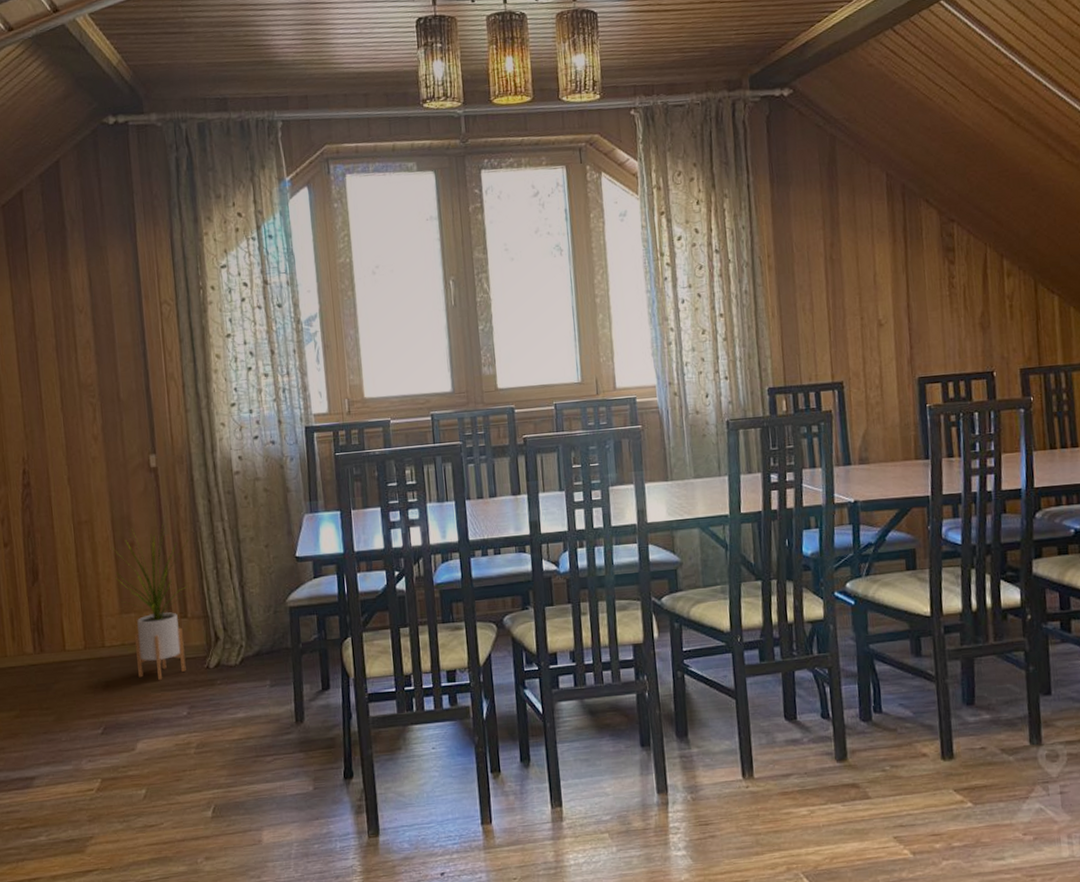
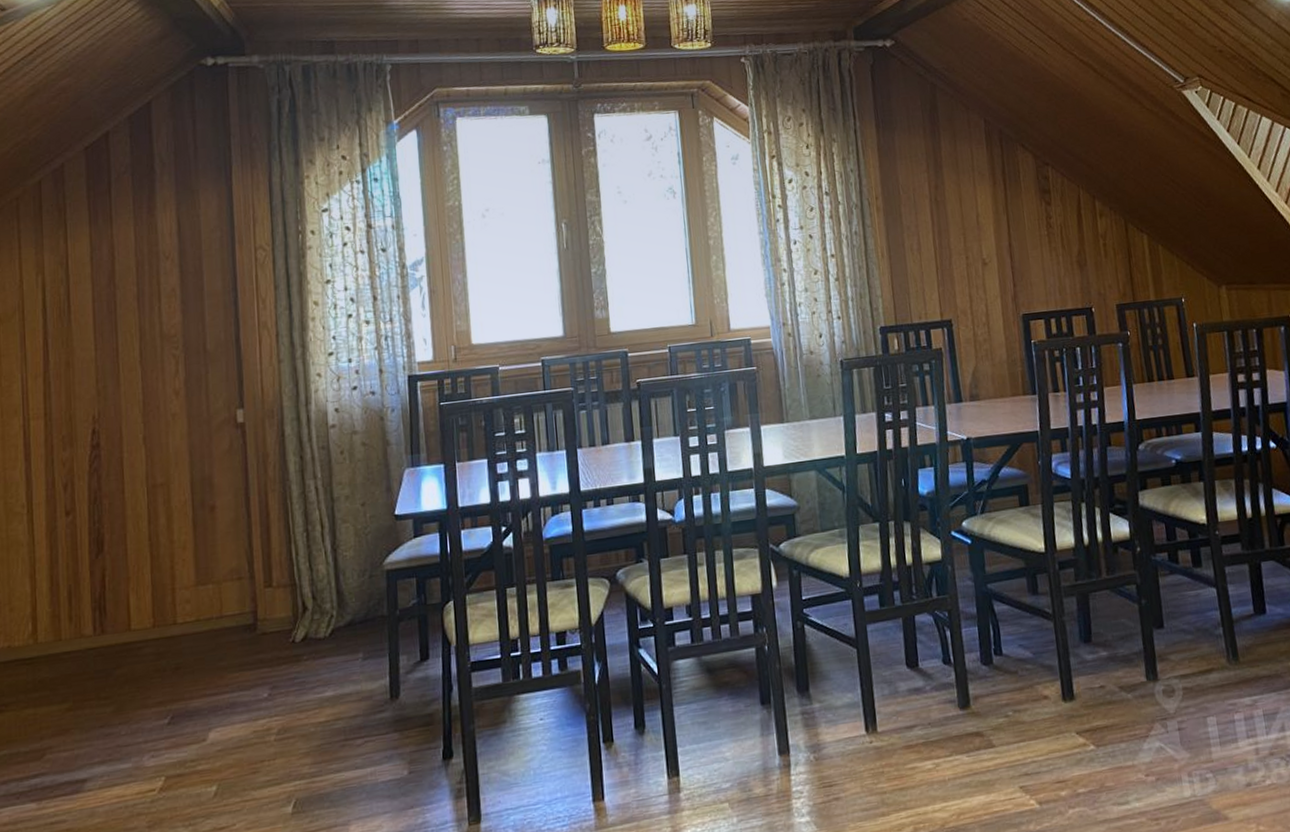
house plant: present [111,524,192,681] -> none [189,484,280,660]

